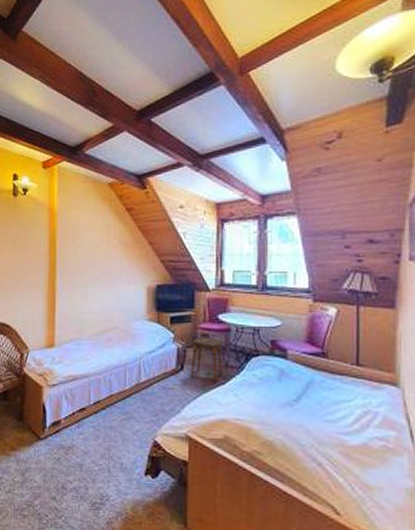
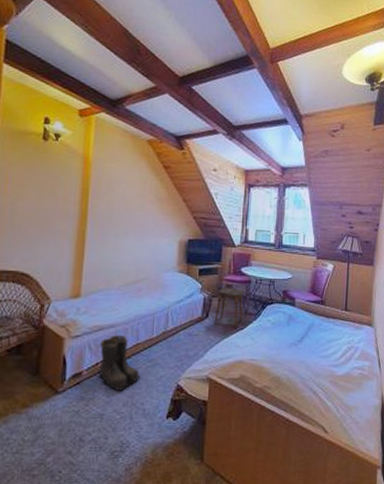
boots: none [75,385,116,442] -> present [98,334,141,391]

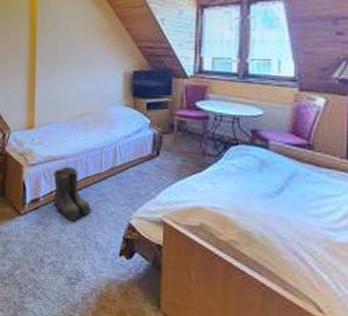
stool: present [214,287,244,328] -> none [166,123,200,170]

